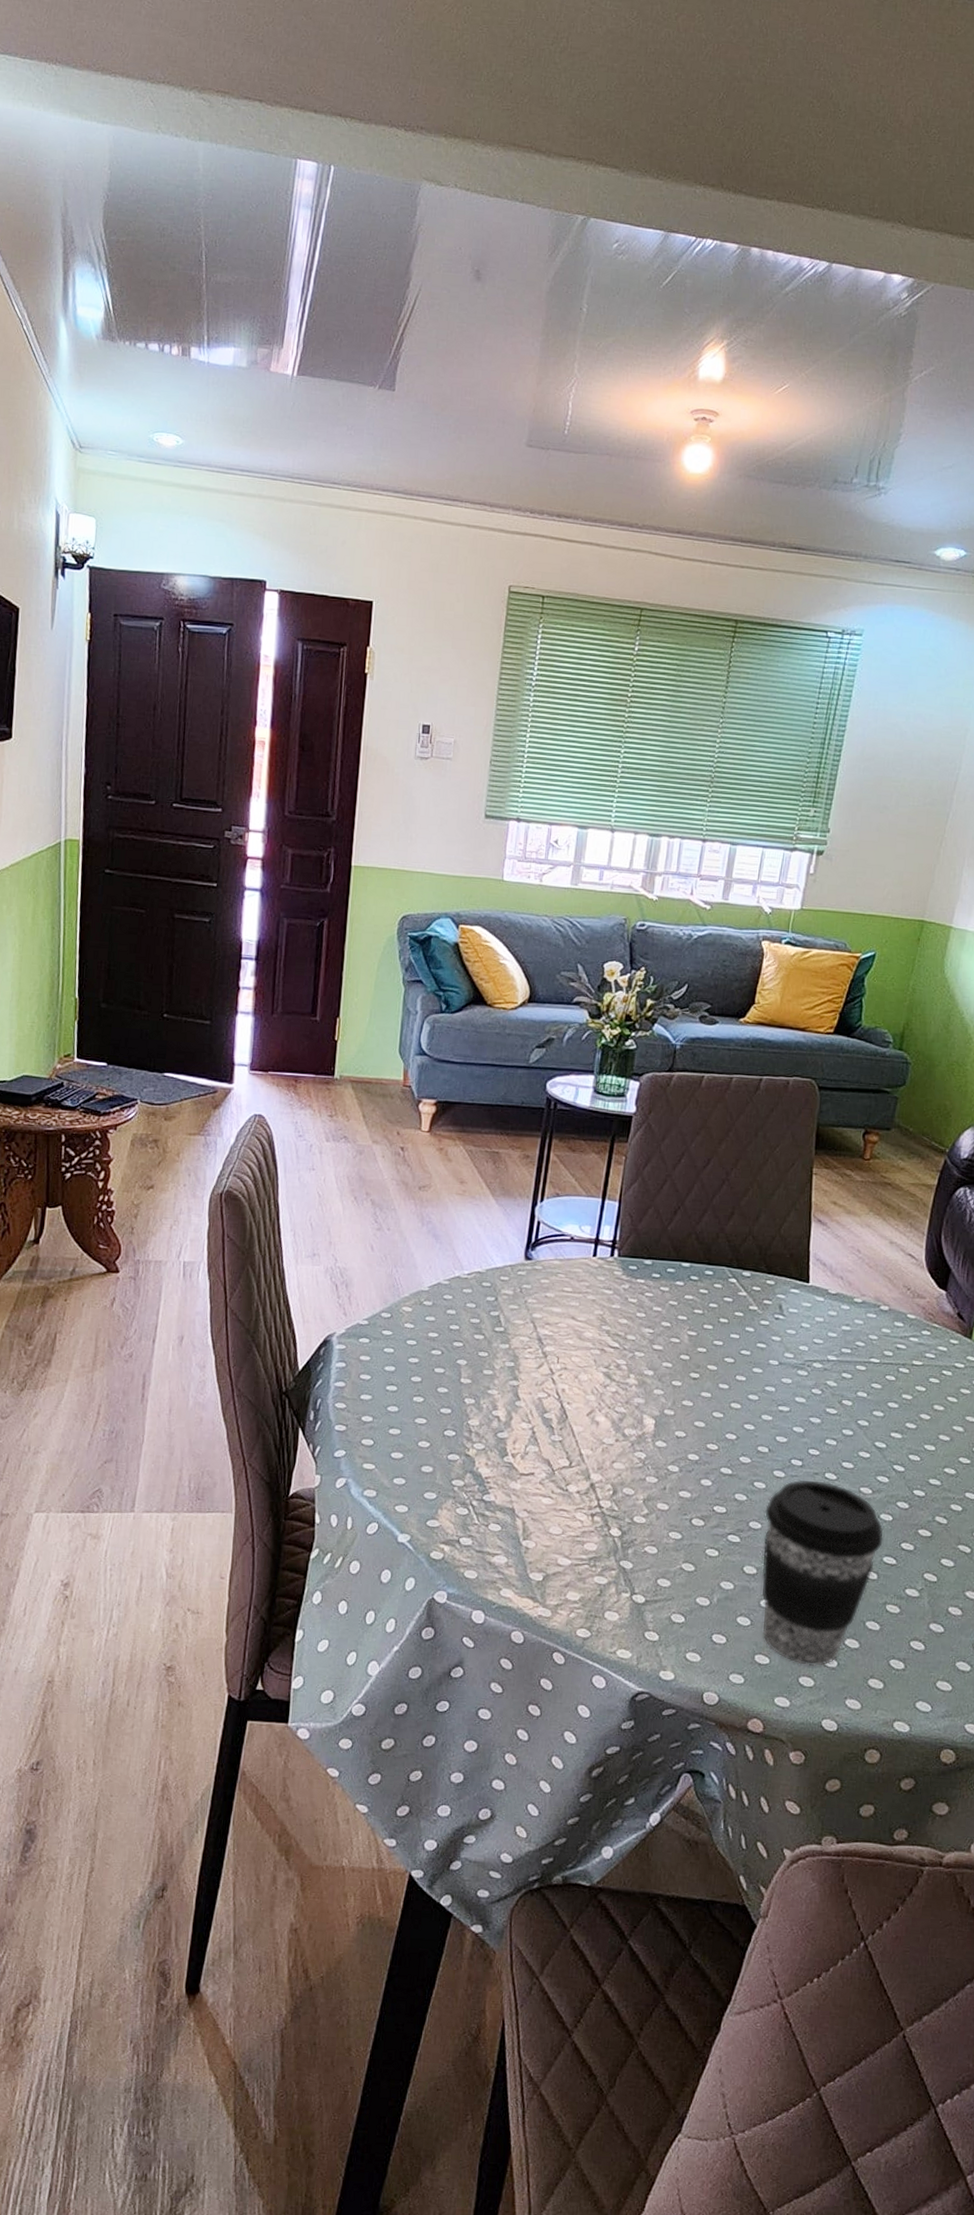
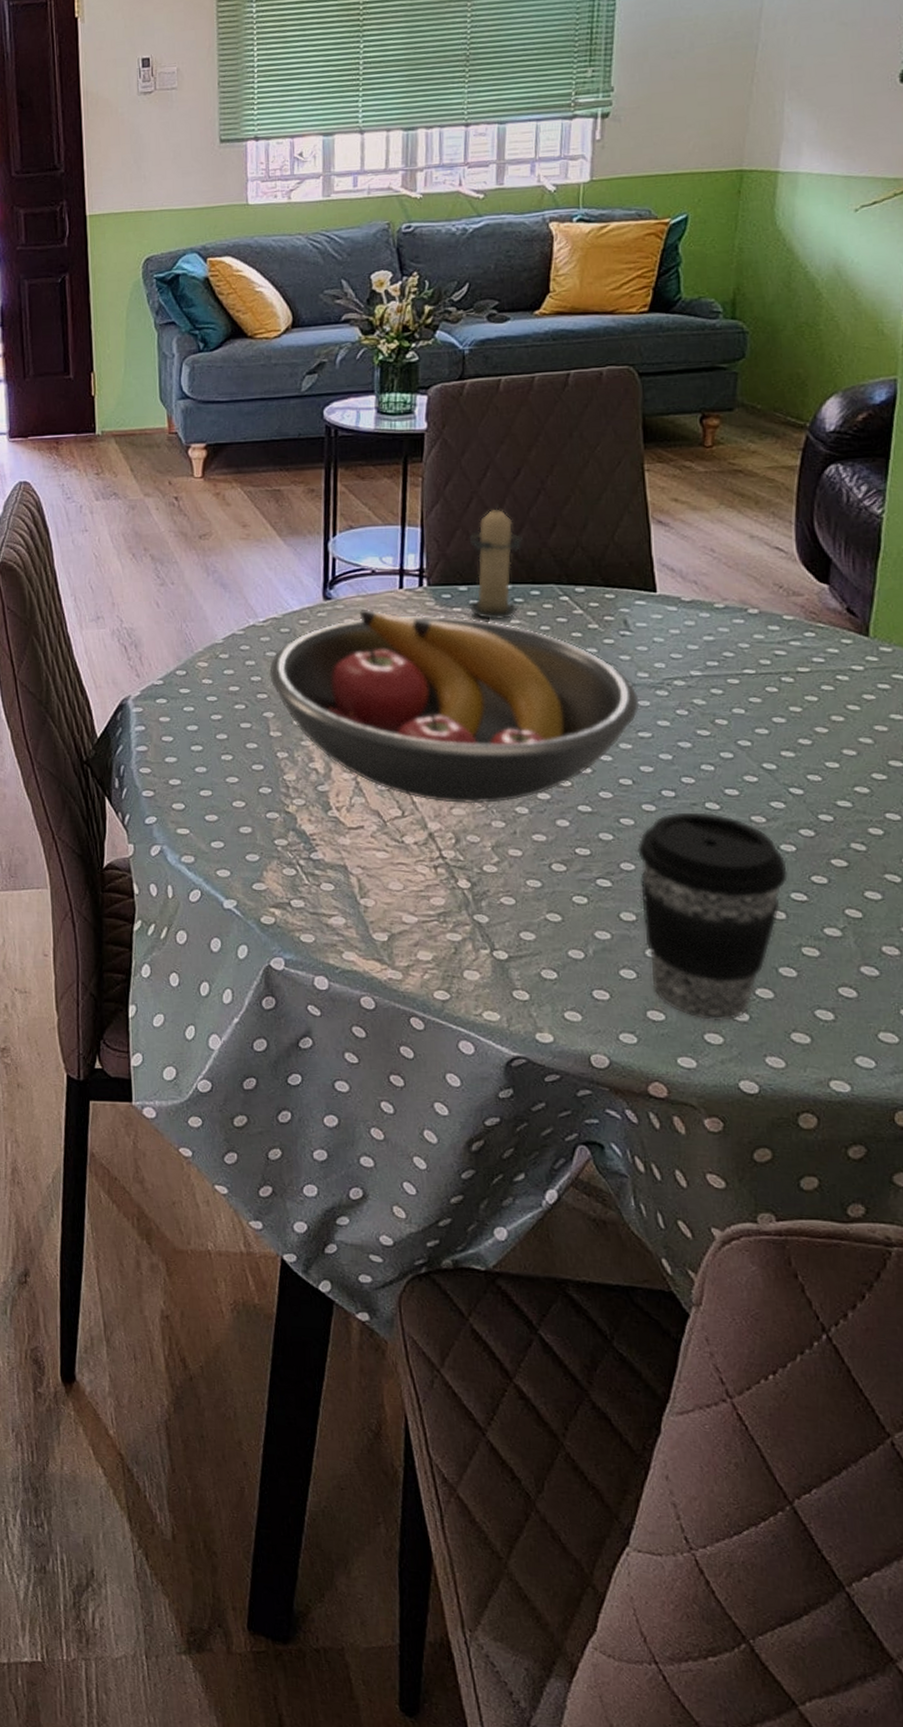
fruit bowl: none [466,1272,784,1460] -> present [268,609,640,804]
candle: none [651,1187,704,1294] -> present [468,502,523,619]

